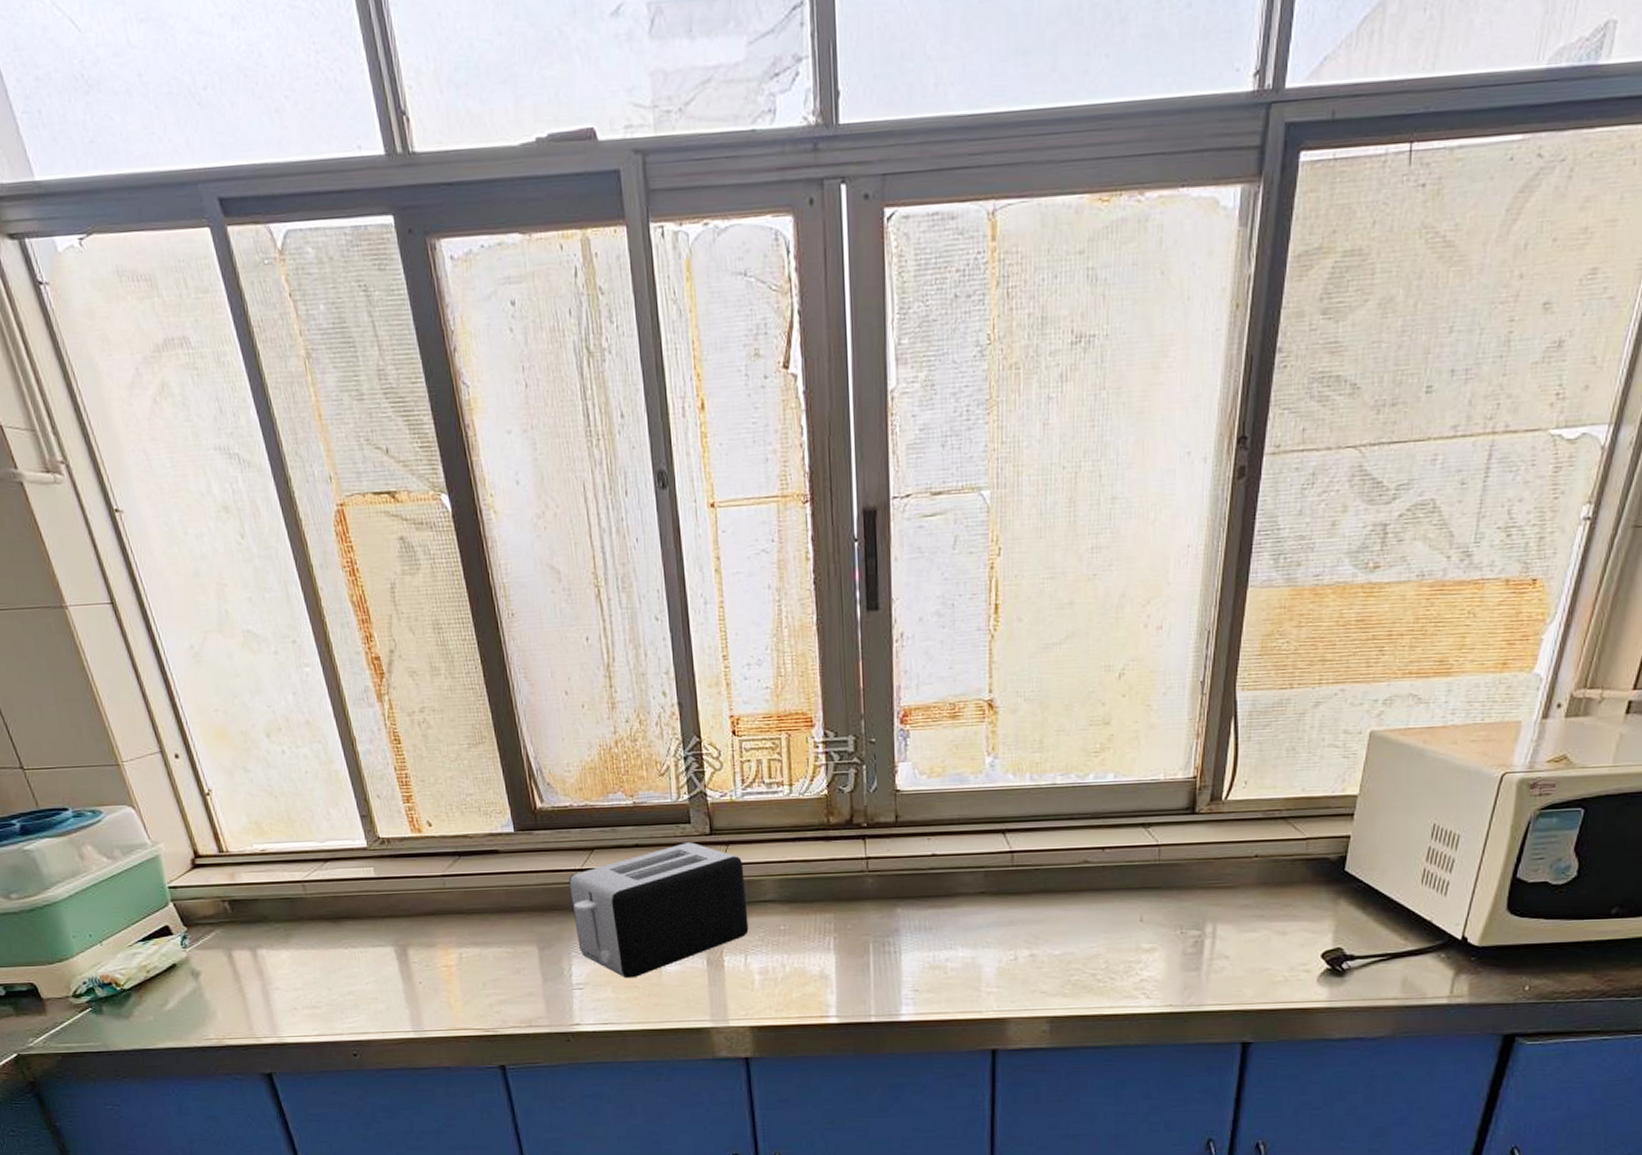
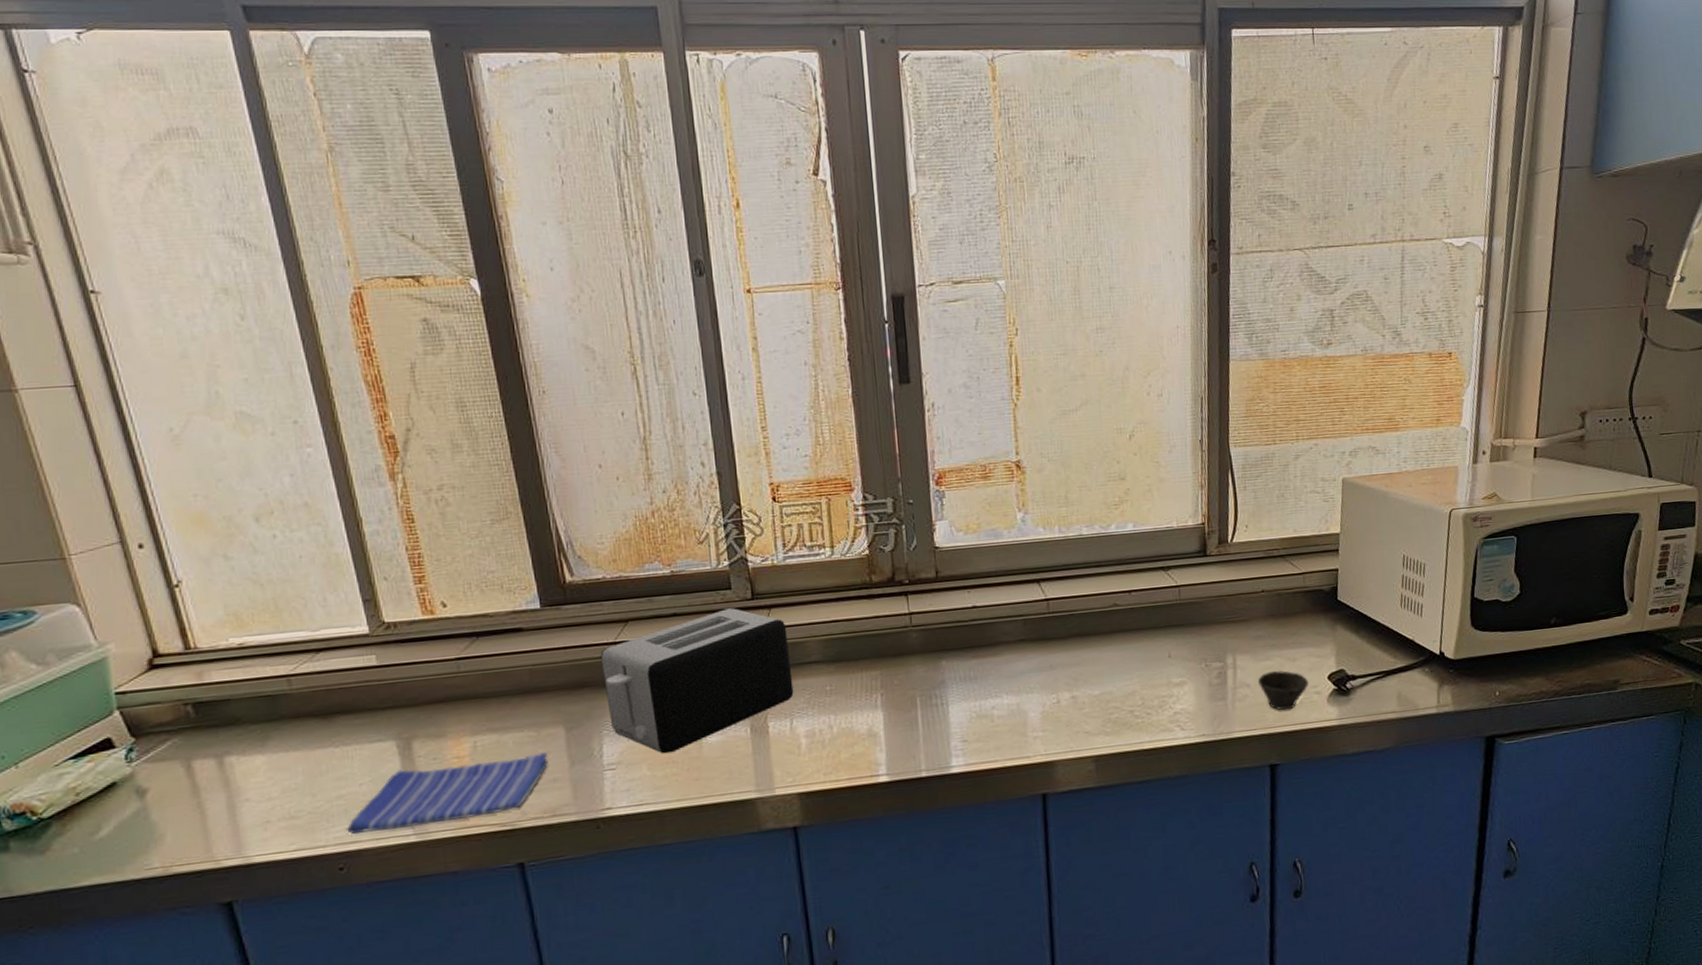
dish towel: none [358,969,525,1027] -> present [347,753,549,835]
cup: none [1239,943,1299,987] -> present [1258,670,1310,711]

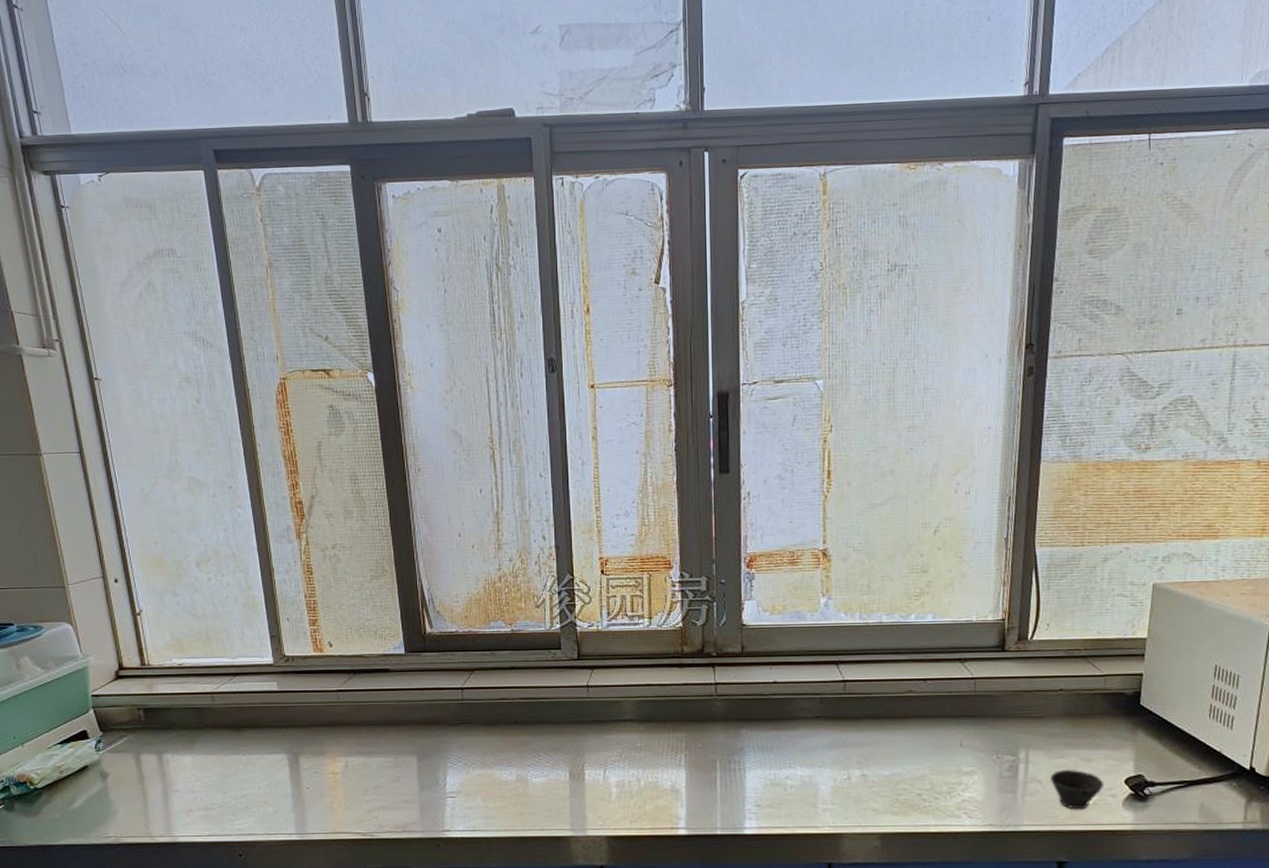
dish towel: present [347,753,549,835] -> none [247,777,403,829]
toaster: present [600,608,794,754] -> none [449,666,608,789]

